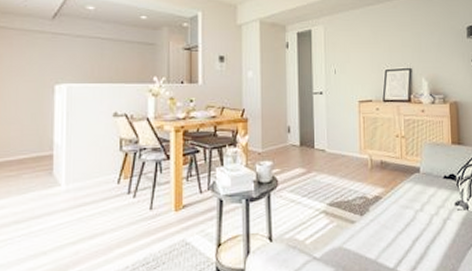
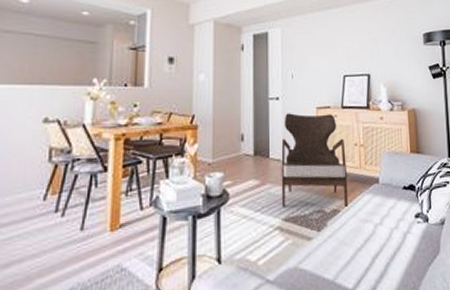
armchair: none [325,107,390,195] -> present [281,113,349,208]

